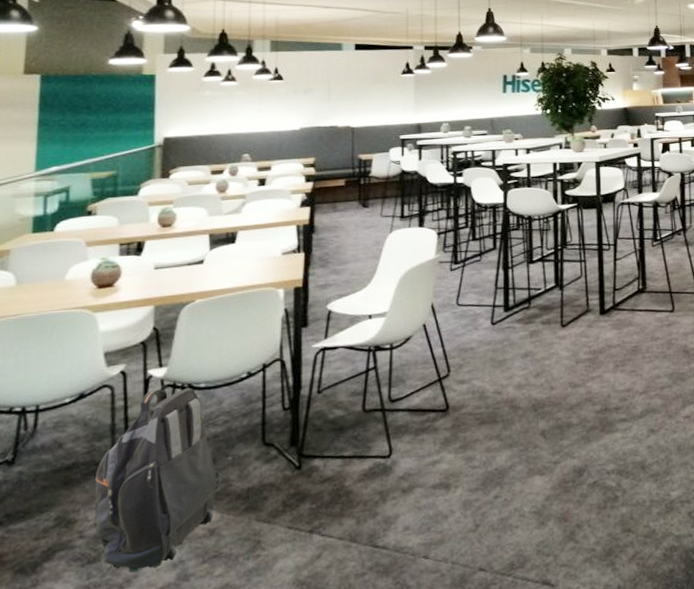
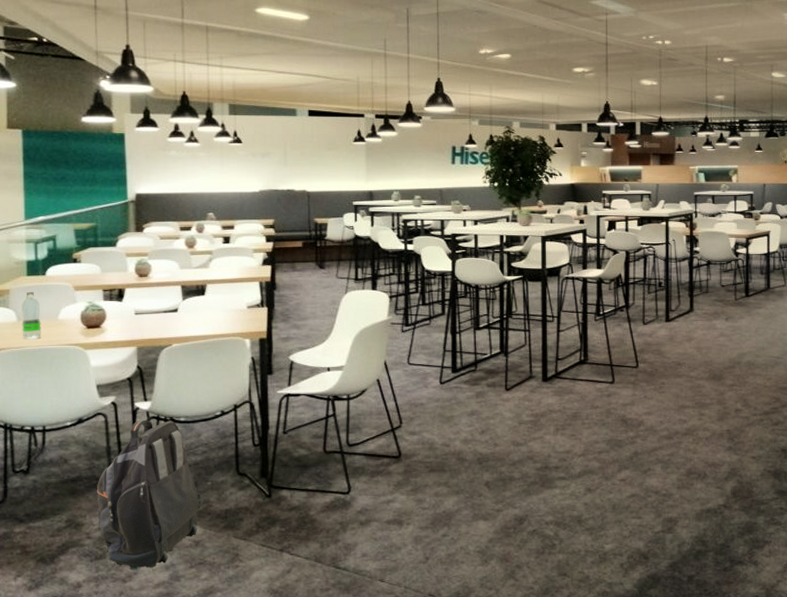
bottle: none [20,250,45,306] -> present [21,291,41,340]

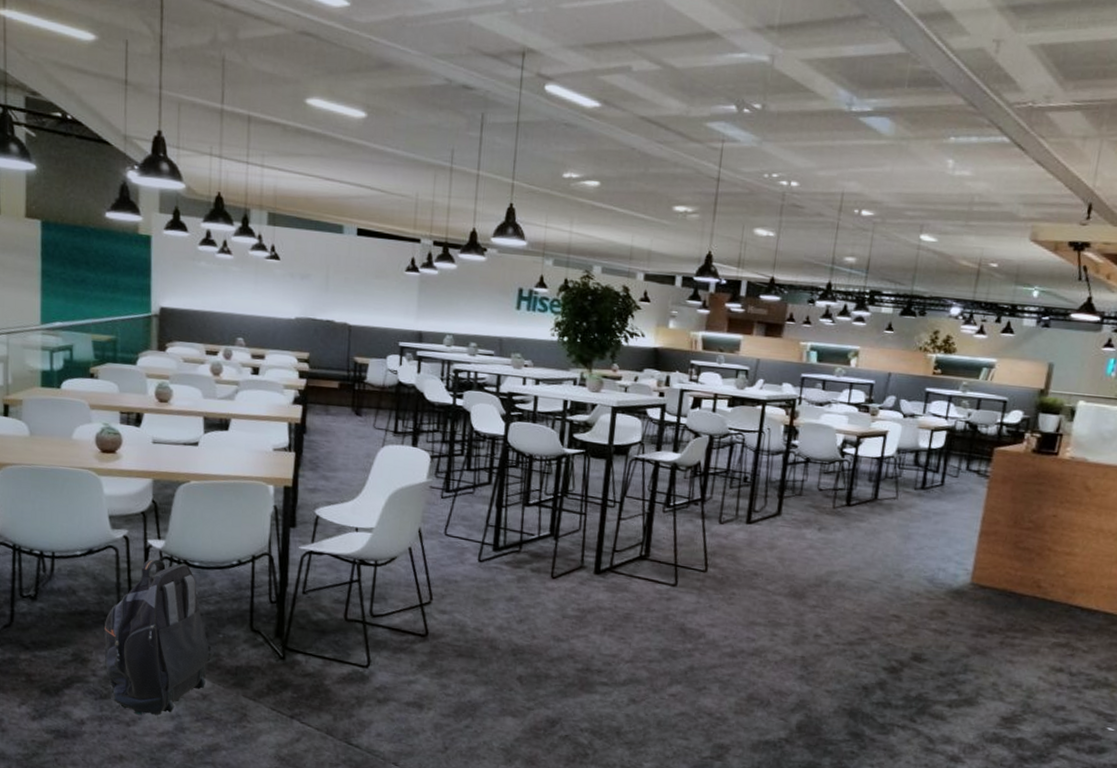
bottle: present [21,291,41,340] -> none [34,404,54,458]

